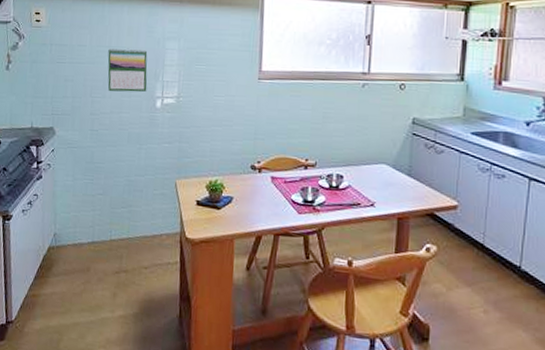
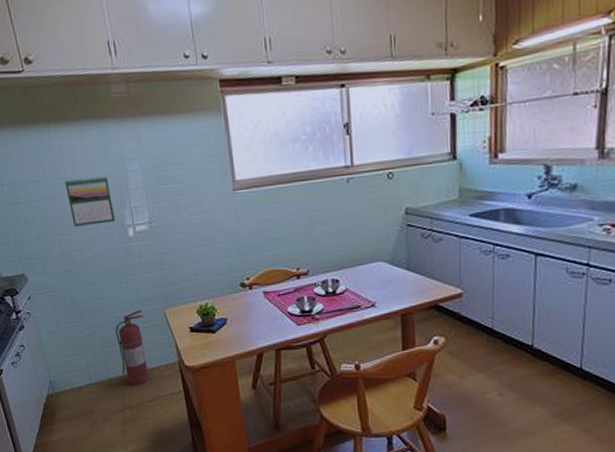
fire extinguisher: none [124,176,156,250] -> present [115,309,149,385]

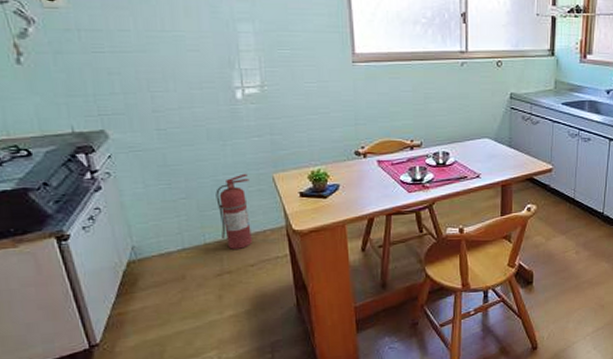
calendar: present [65,176,116,226] -> none [162,32,222,83]

